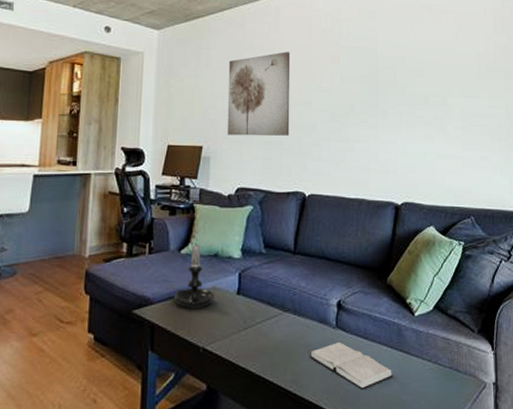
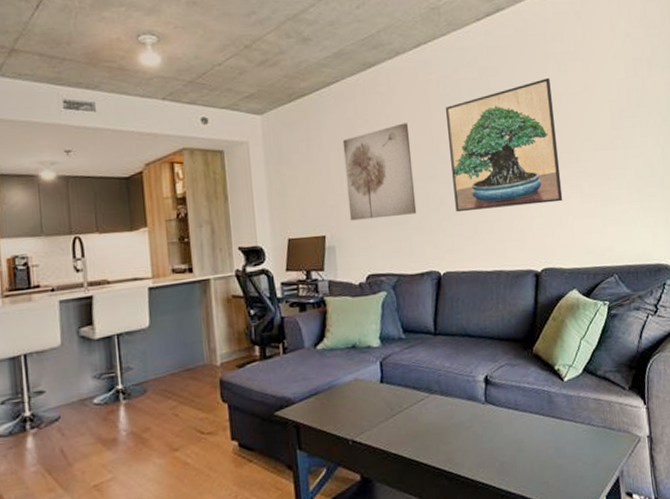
candle holder: present [173,243,215,308] -> none [314,336,358,403]
hardback book: present [310,342,393,391] -> none [462,417,548,460]
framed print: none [325,26,427,141] -> present [445,78,563,213]

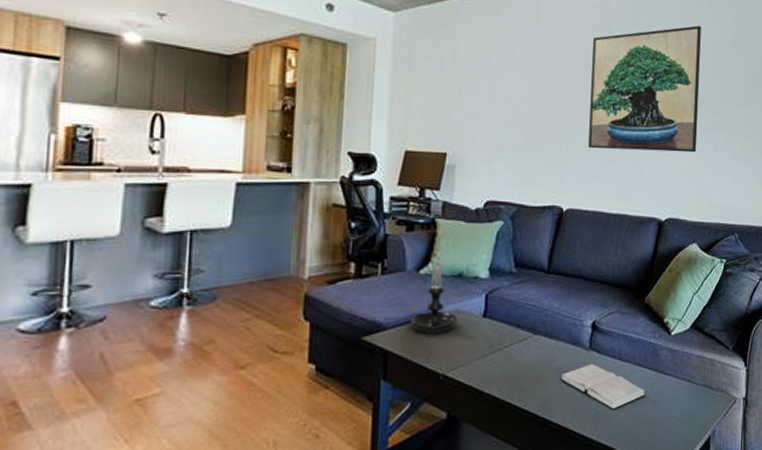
candle holder: none [314,336,358,403] -> present [410,262,458,333]
wall art: present [342,123,417,221] -> none [475,46,553,144]
hardback book: none [462,417,548,460] -> present [560,364,646,411]

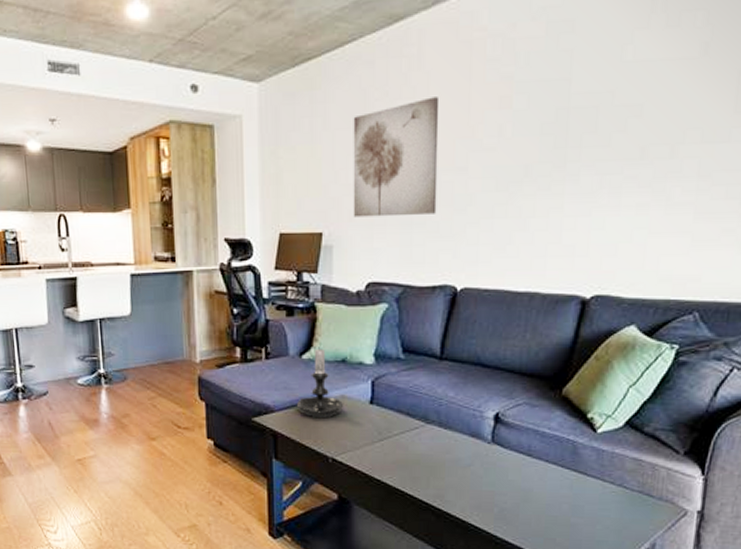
wall art: none [475,46,553,144] -> present [353,97,440,217]
hardback book: present [560,364,646,411] -> none [458,459,563,510]
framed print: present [588,25,701,153] -> none [487,37,651,216]

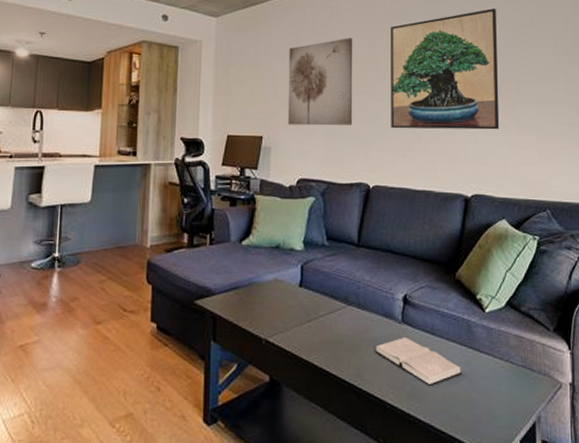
candle holder: present [296,347,344,417] -> none [235,234,277,300]
hardback book: none [458,459,563,510] -> present [375,338,462,387]
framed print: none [487,37,651,216] -> present [390,9,500,130]

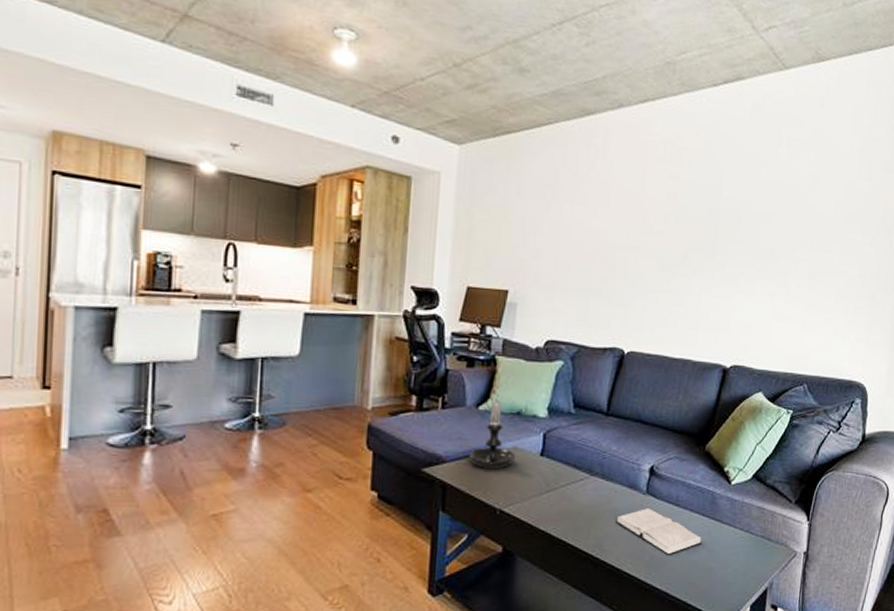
candle holder: none [235,234,277,300] -> present [468,399,516,469]
wall art: present [287,38,353,126] -> none [538,183,619,284]
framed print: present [390,9,500,130] -> none [653,163,779,298]

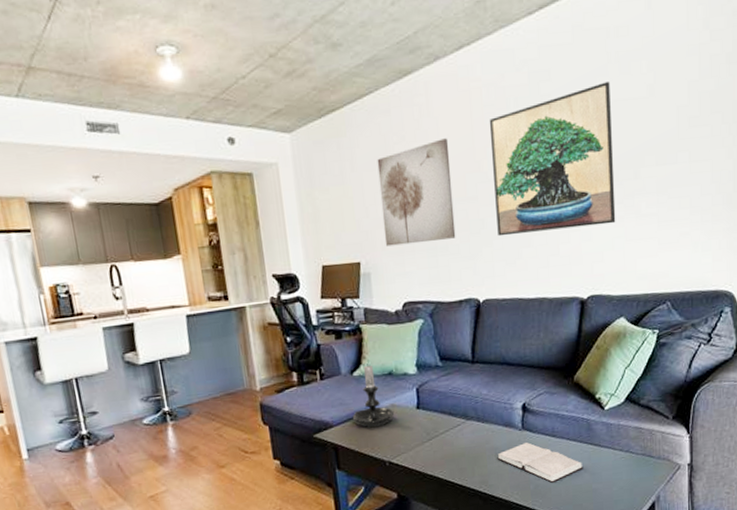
wall art: none [538,183,619,284] -> present [377,138,456,247]
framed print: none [653,163,779,298] -> present [489,82,616,237]

